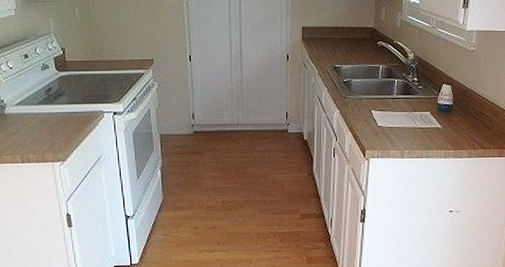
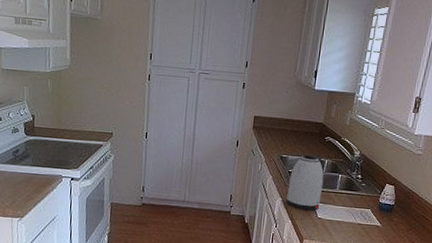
kettle: none [344,62,380,120] -> present [286,155,324,211]

